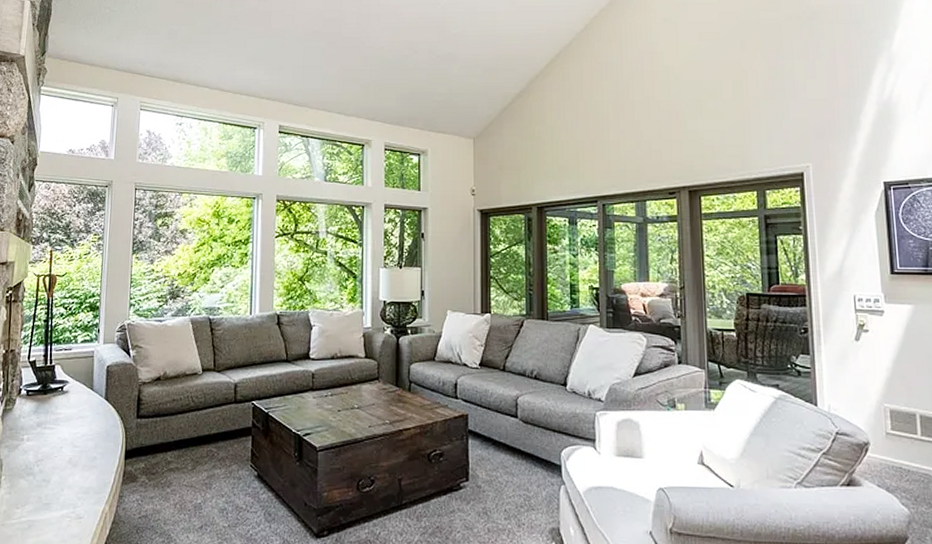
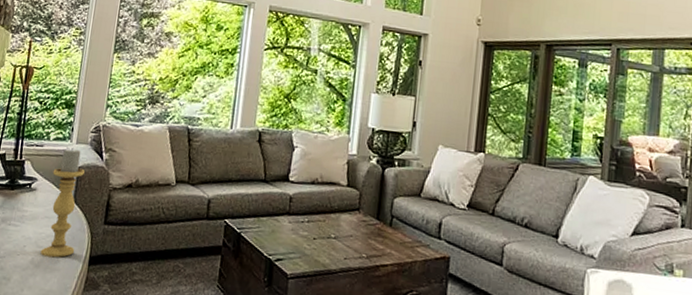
candle holder: none [77,349,114,456] -> present [40,148,85,258]

